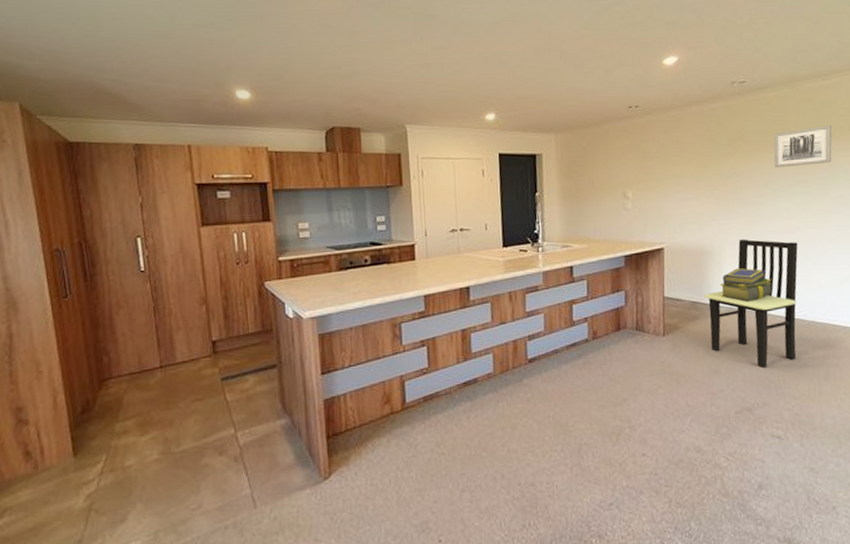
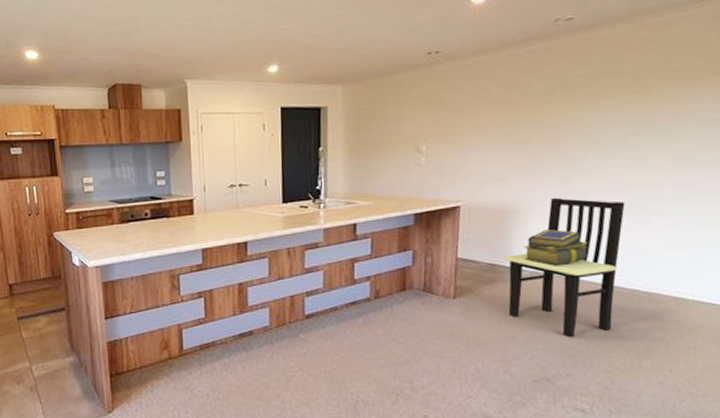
wall art: present [773,125,832,168] -> none [602,66,683,118]

